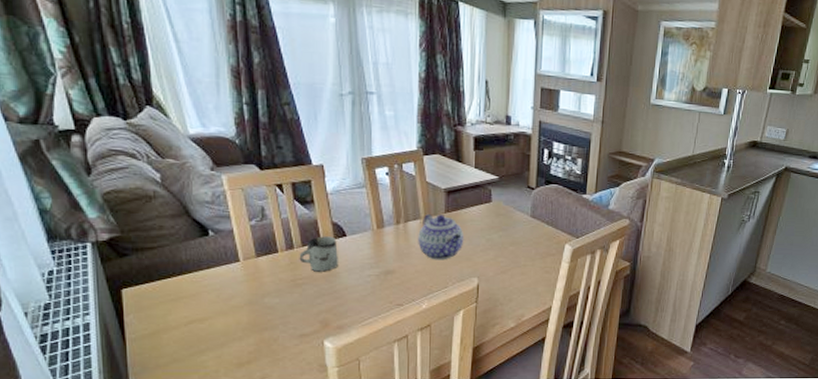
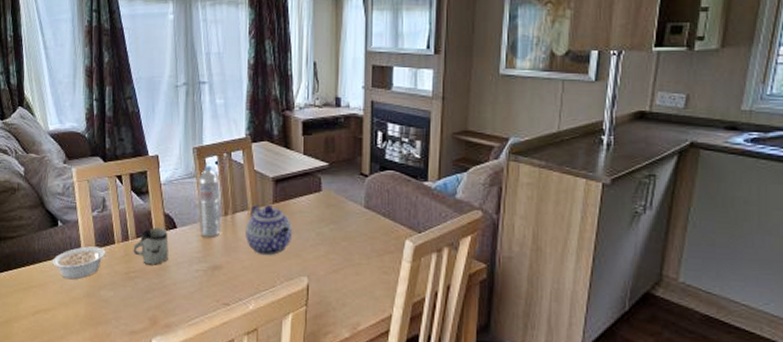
legume: none [204,255,270,289] -> present [52,246,107,280]
water bottle: none [368,176,393,245] -> present [198,165,221,237]

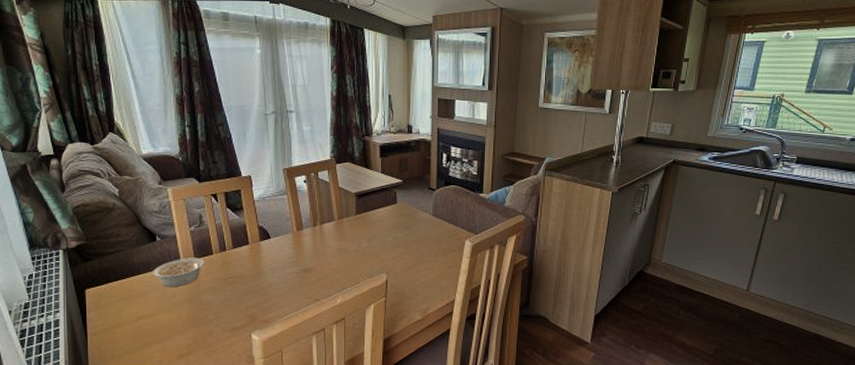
cup: present [133,227,169,265] -> none [230,239,263,271]
water bottle: present [198,165,221,237] -> none [289,184,311,245]
teapot: present [245,205,293,256] -> none [332,216,373,258]

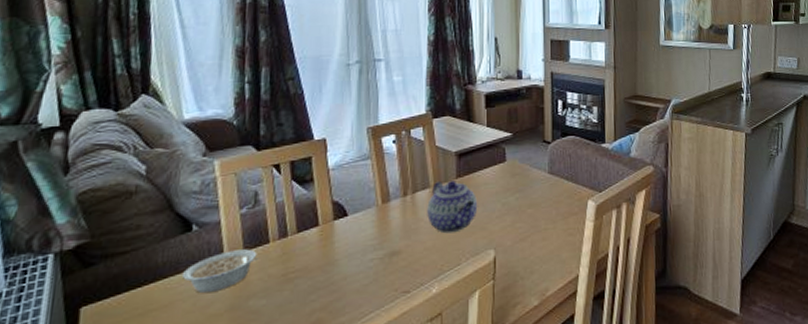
teapot: none [332,216,373,258] -> present [427,181,478,234]

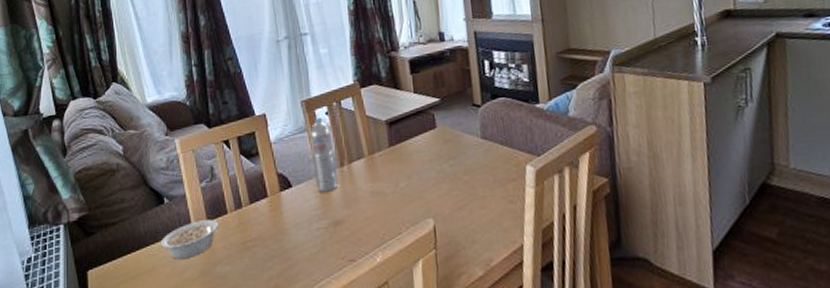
water bottle: none [373,145,400,222] -> present [310,117,339,192]
teapot: present [427,181,478,234] -> none [364,150,413,203]

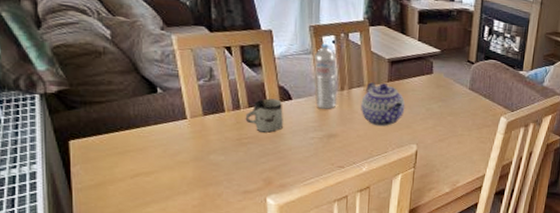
legume: present [160,219,220,260] -> none [151,113,216,145]
cup: none [247,189,286,231] -> present [245,98,283,133]
teapot: none [364,150,413,203] -> present [361,82,406,127]

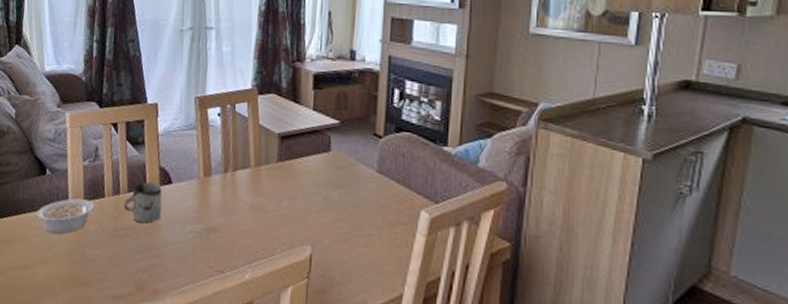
legume: none [151,113,216,145] -> present [36,198,95,234]
water bottle: present [314,44,337,109] -> none [196,117,221,196]
teapot: present [361,82,406,127] -> none [245,163,298,220]

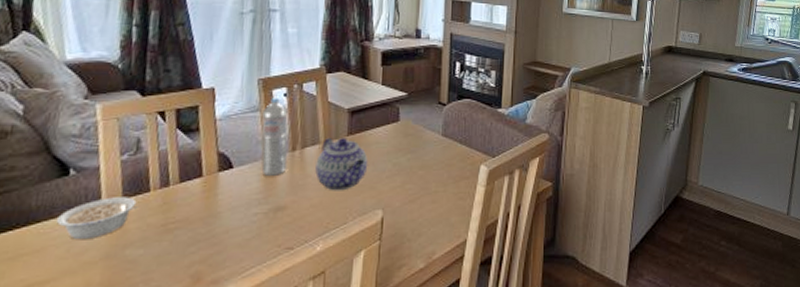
cup: present [123,181,162,224] -> none [174,169,222,213]
water bottle: none [196,117,221,196] -> present [261,98,288,176]
teapot: none [245,163,298,220] -> present [315,138,368,191]

